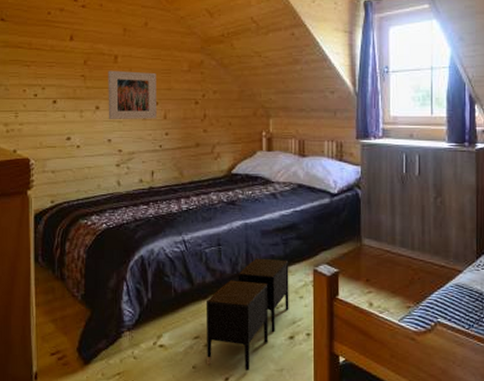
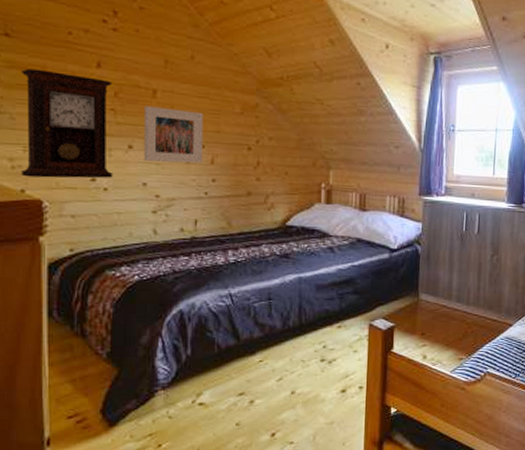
pendulum clock: none [12,46,84,139] -> present [20,68,113,179]
nightstand: present [205,258,289,370] -> none [252,312,344,425]

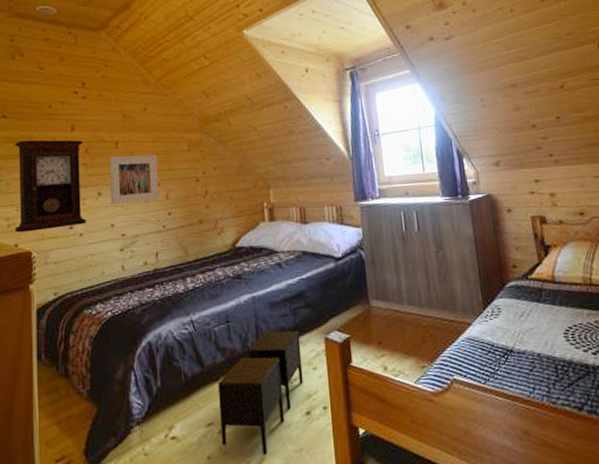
nightstand: none [252,312,344,425] -> present [217,330,303,455]

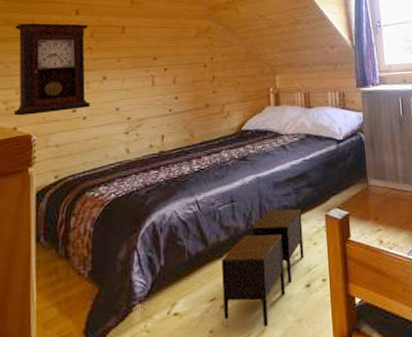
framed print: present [109,154,159,204] -> none [115,40,166,88]

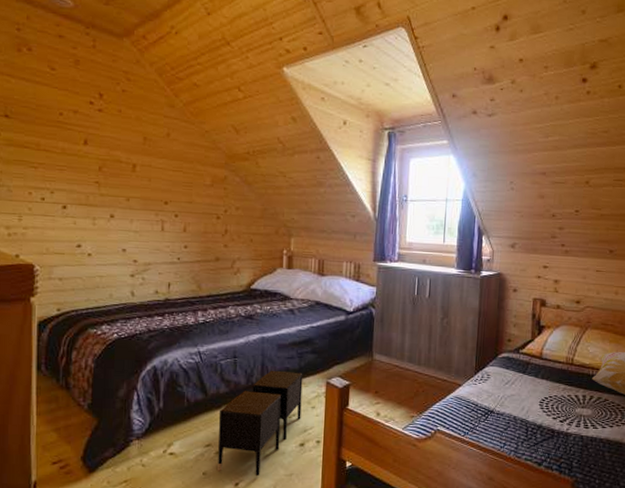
pendulum clock: present [13,23,91,116] -> none [16,146,98,245]

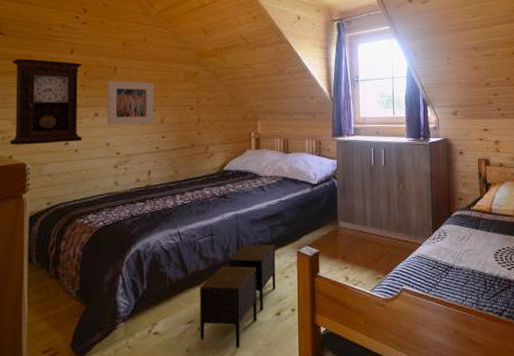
pendulum clock: none [16,146,98,245] -> present [9,58,83,145]
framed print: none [123,178,177,231] -> present [107,80,154,125]

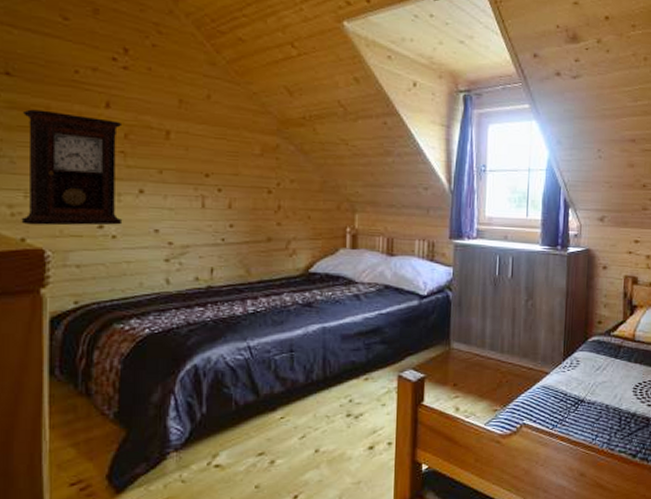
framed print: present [107,80,154,125] -> none [155,147,220,208]
nightstand: present [199,244,276,348] -> none [273,364,371,486]

